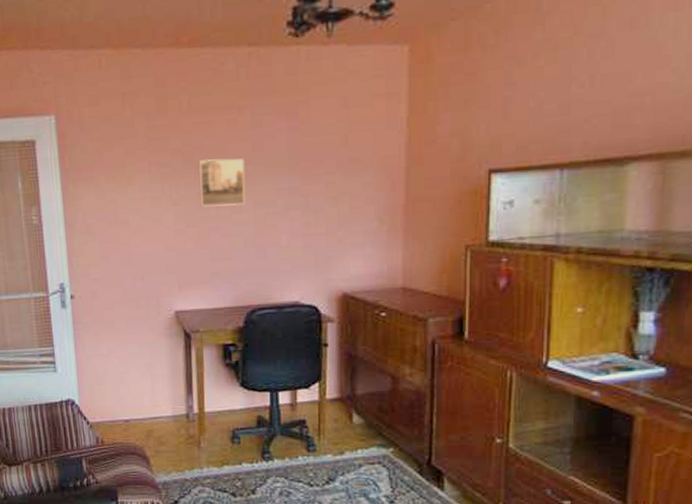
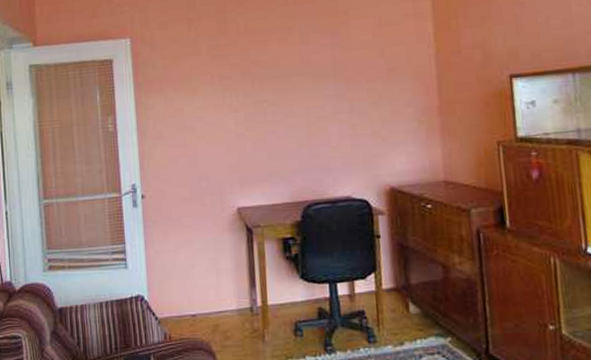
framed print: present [198,158,245,207] -> none [255,71,297,113]

